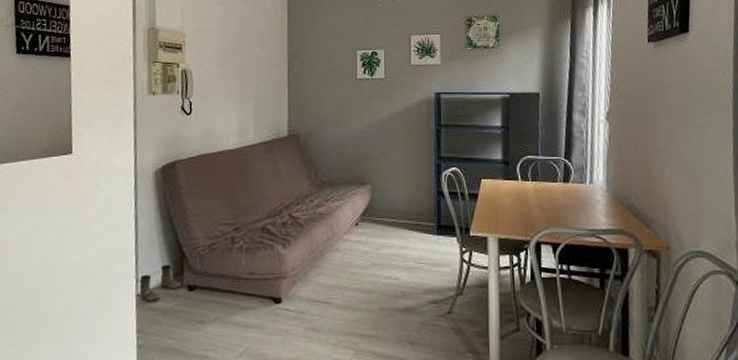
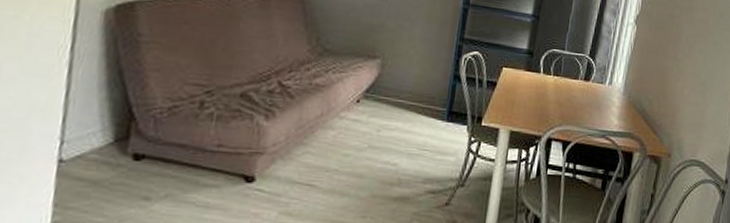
boots: present [139,265,181,302] -> none [62,126,125,170]

